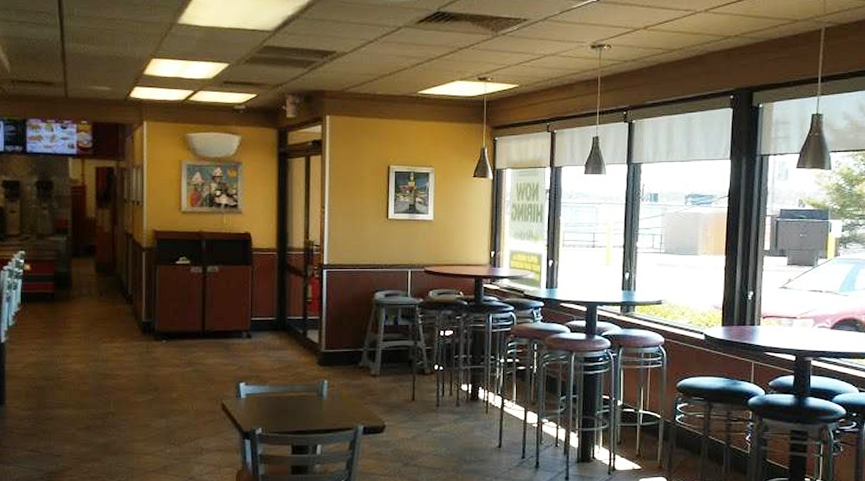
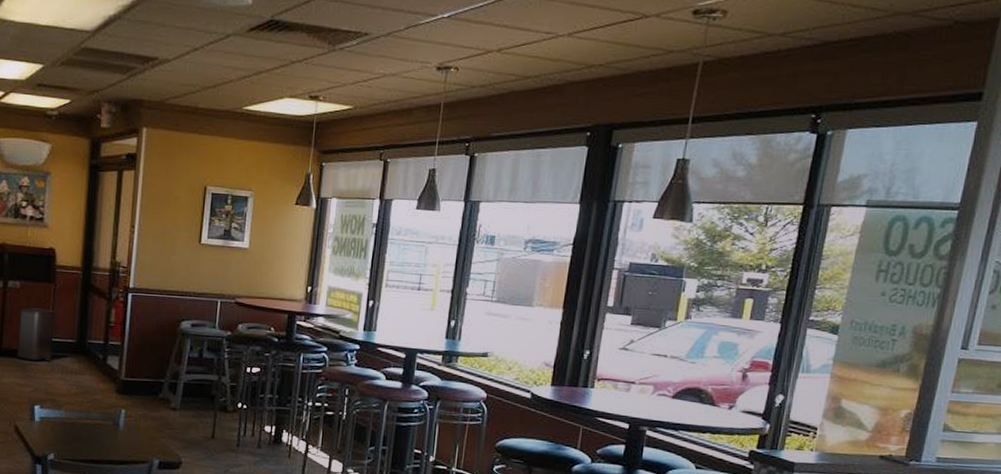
pedal bin: none [219,290,254,341] -> present [16,307,55,362]

